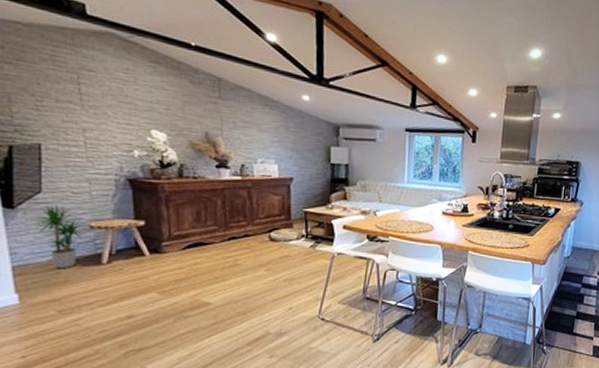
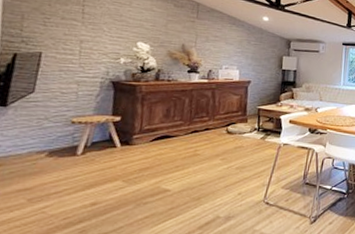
potted plant: present [31,205,88,269] -> none [19,103,69,160]

